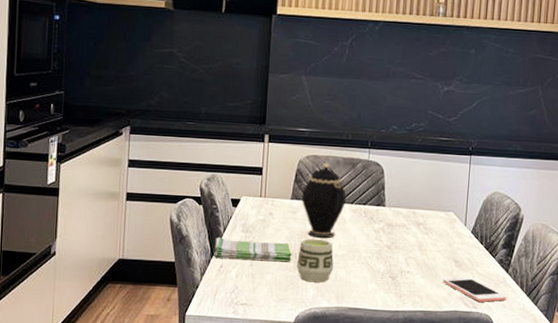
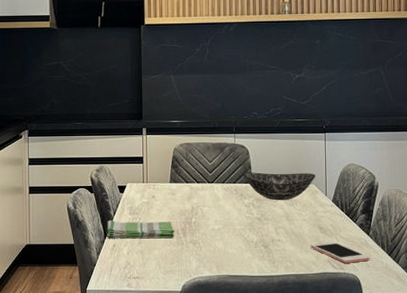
cup: present [297,239,334,283] -> none [179,216,212,255]
teapot: present [301,162,347,239] -> none [178,148,219,215]
bowl: none [375,193,455,228] -> present [243,172,315,200]

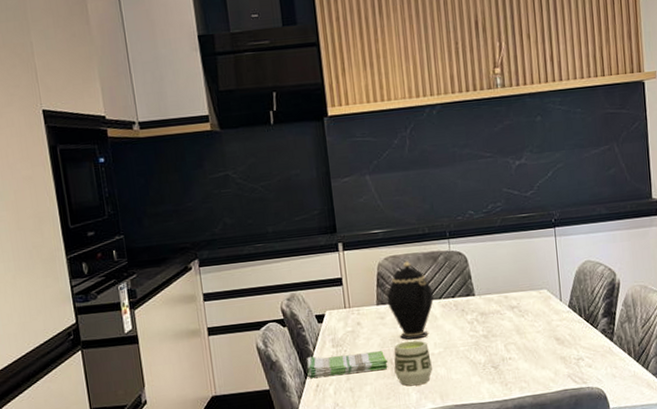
teapot: none [178,148,219,215] -> present [386,261,434,340]
cup: none [179,216,212,255] -> present [394,340,432,386]
bowl: present [243,172,315,200] -> none [462,276,547,313]
cell phone: present [311,242,370,263] -> none [547,353,616,376]

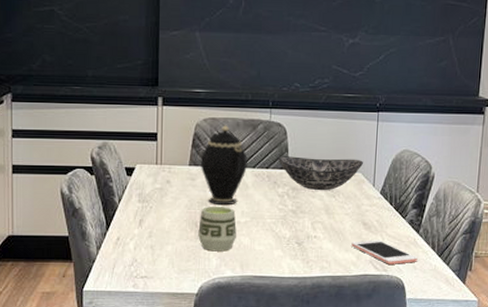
dish towel: present [306,351,388,379] -> none [109,208,192,232]
bowl: none [462,276,547,313] -> present [278,156,363,190]
cell phone: none [547,353,616,376] -> present [351,240,418,264]

